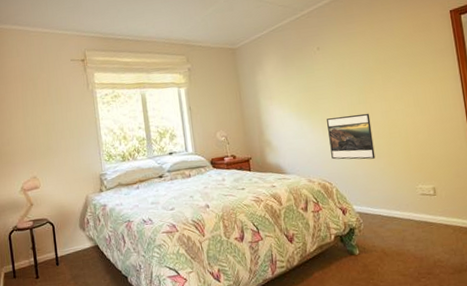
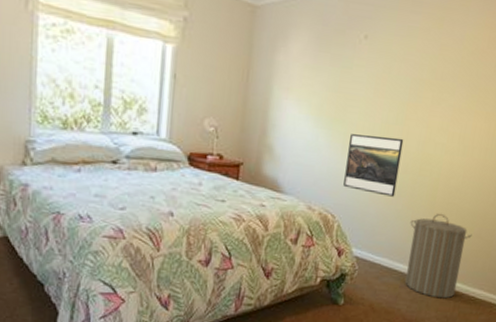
laundry hamper: none [395,163,454,235] -> present [405,213,472,299]

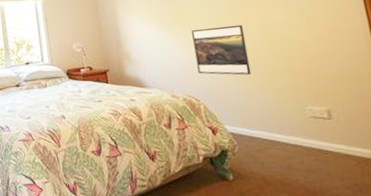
laundry hamper: present [405,213,472,299] -> none [276,81,358,166]

